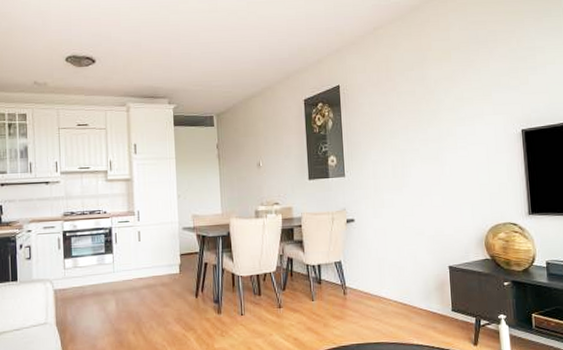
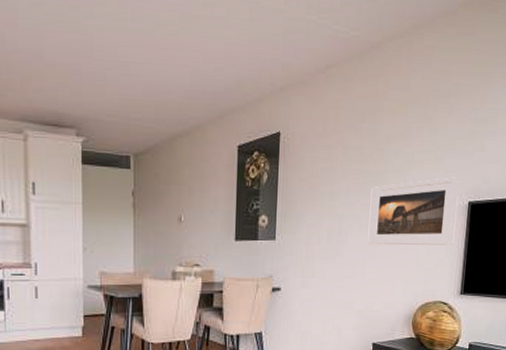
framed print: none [427,109,514,175] -> present [367,177,460,245]

